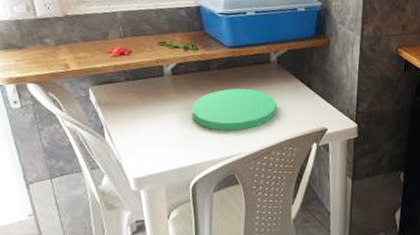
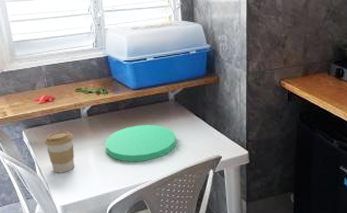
coffee cup: none [117,90,154,140] -> present [45,130,74,173]

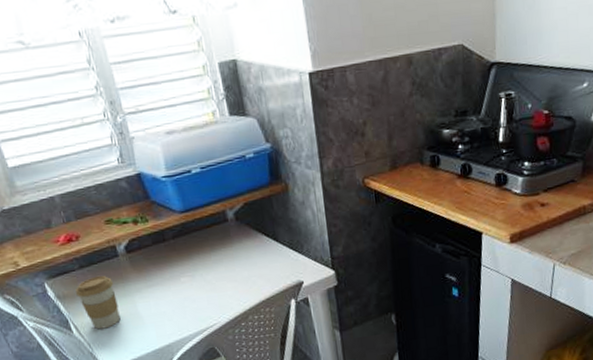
plate: present [105,125,177,162] -> none [154,253,246,304]

